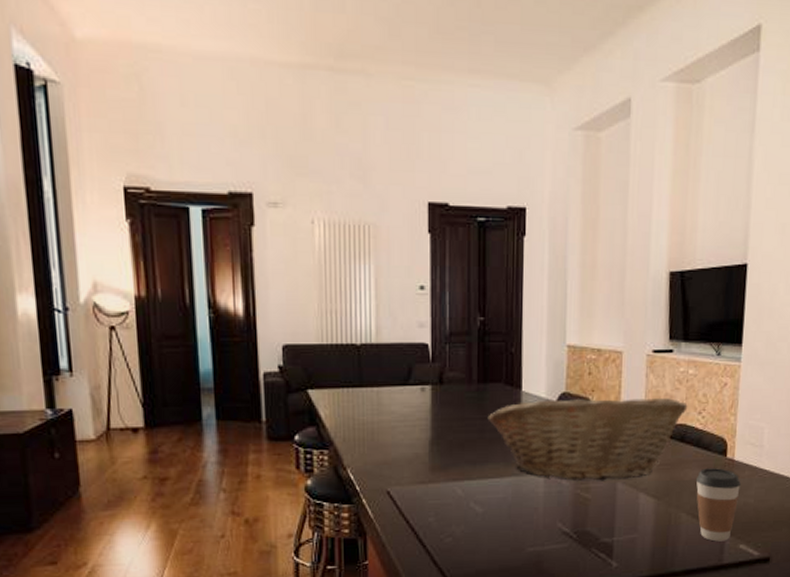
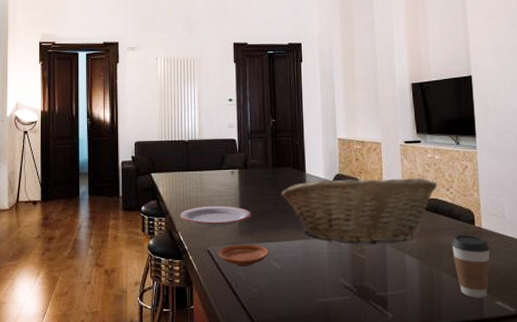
plate: none [349,433,447,461] -> present [180,205,251,226]
plate: none [401,483,469,512] -> present [218,244,269,267]

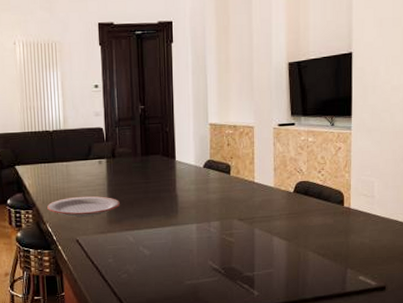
plate: present [218,244,269,267] -> none [87,232,138,255]
fruit basket: present [281,176,437,244] -> none [150,160,309,228]
coffee cup: present [451,235,490,298] -> none [319,215,357,274]

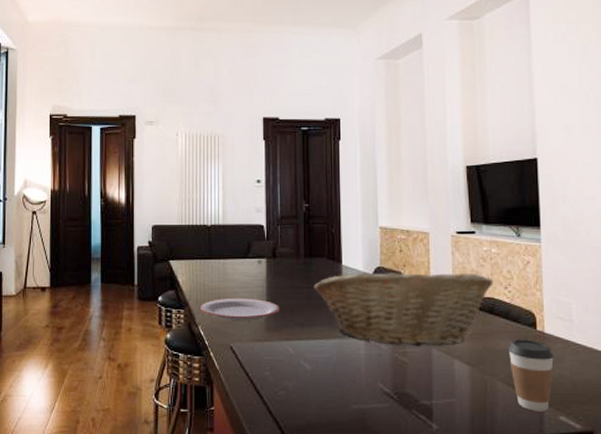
fruit basket: none [150,160,309,228] -> present [313,269,494,347]
coffee cup: none [319,215,357,274] -> present [508,339,554,412]

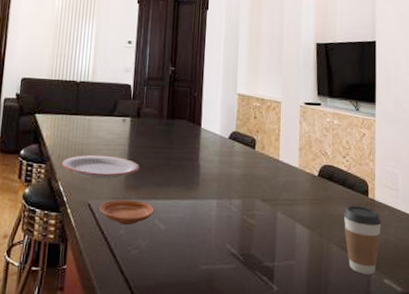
plate: none [242,341,299,367] -> present [99,199,155,226]
fruit basket: present [313,269,494,347] -> none [173,134,334,210]

